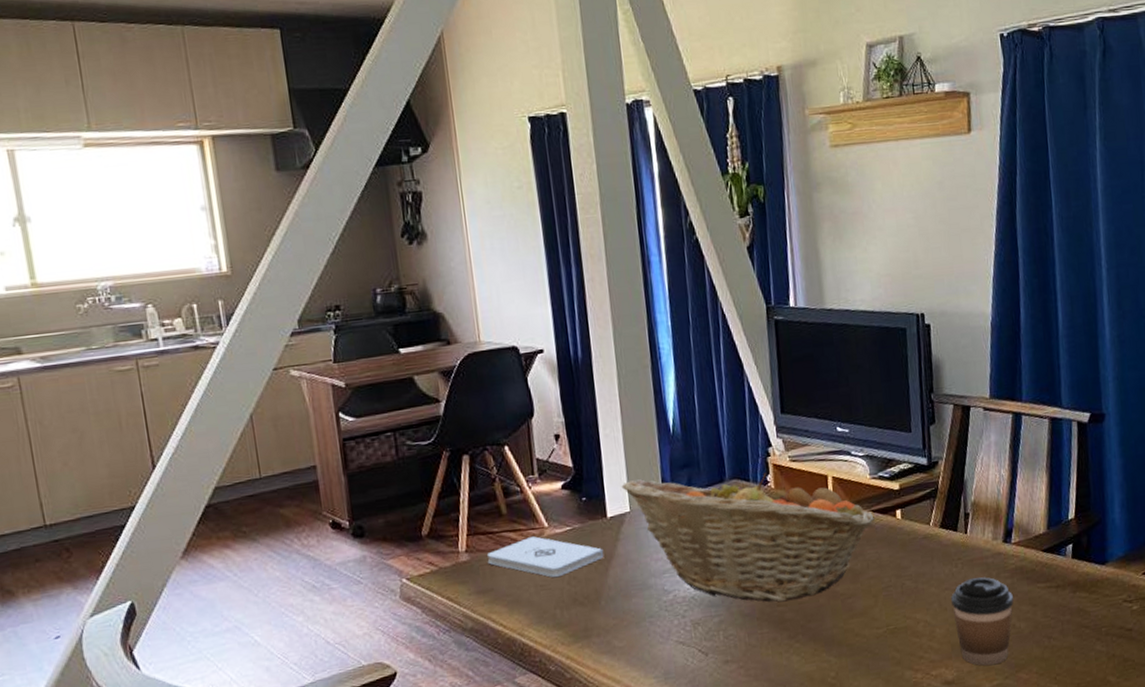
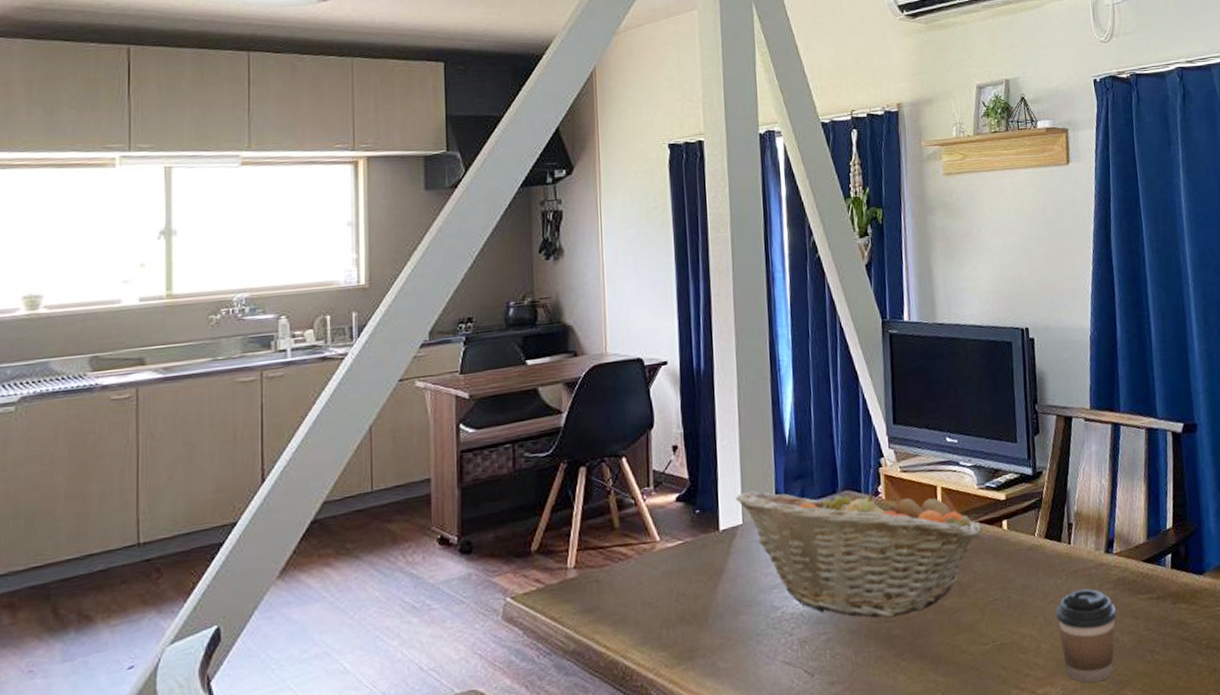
notepad: present [486,535,604,577] -> none [595,550,714,594]

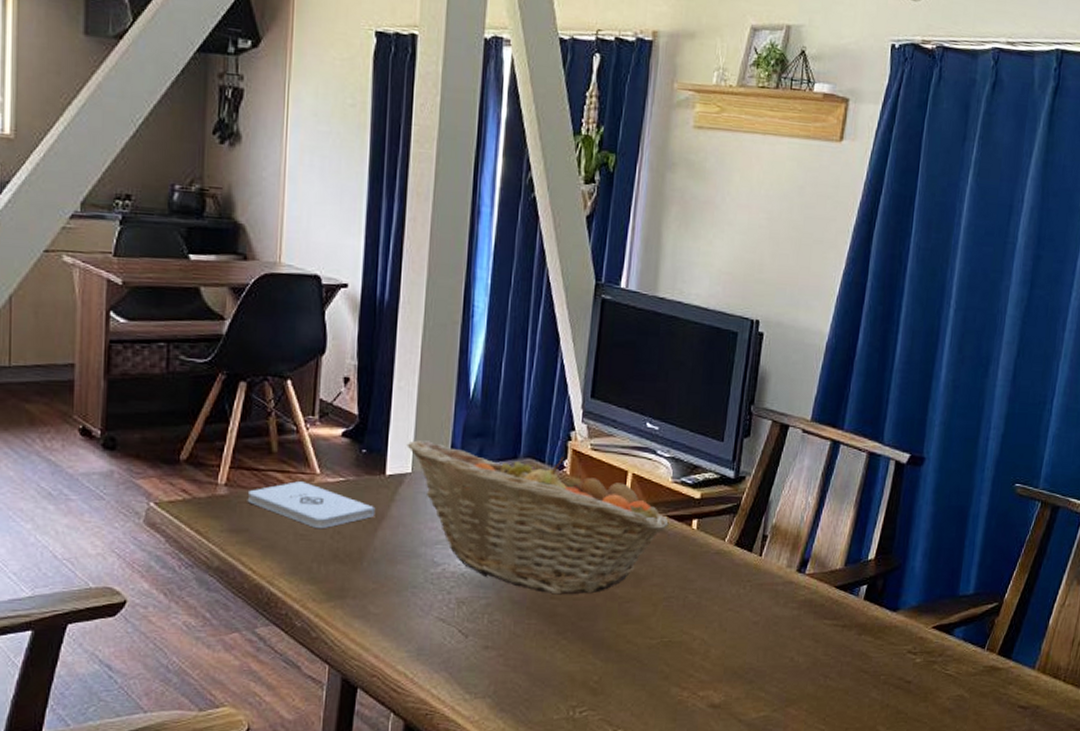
notepad: none [595,550,714,594] -> present [247,480,376,528]
coffee cup: present [1056,588,1117,683] -> none [732,602,797,696]

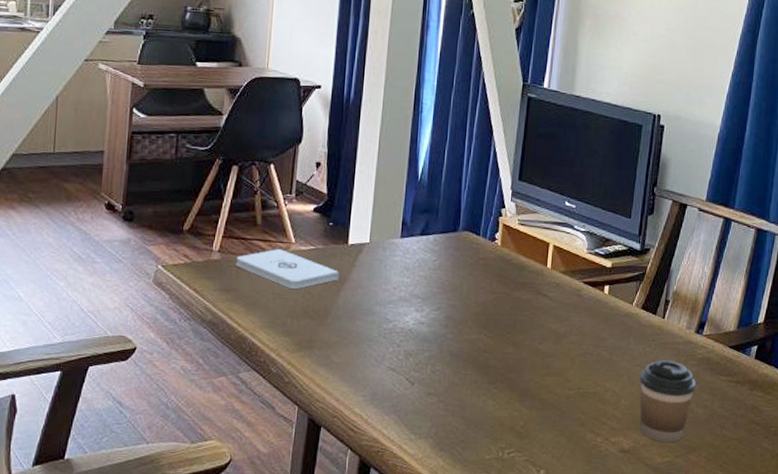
fruit basket: present [407,439,669,595] -> none [366,214,584,350]
coffee cup: none [732,602,797,696] -> present [639,359,696,443]

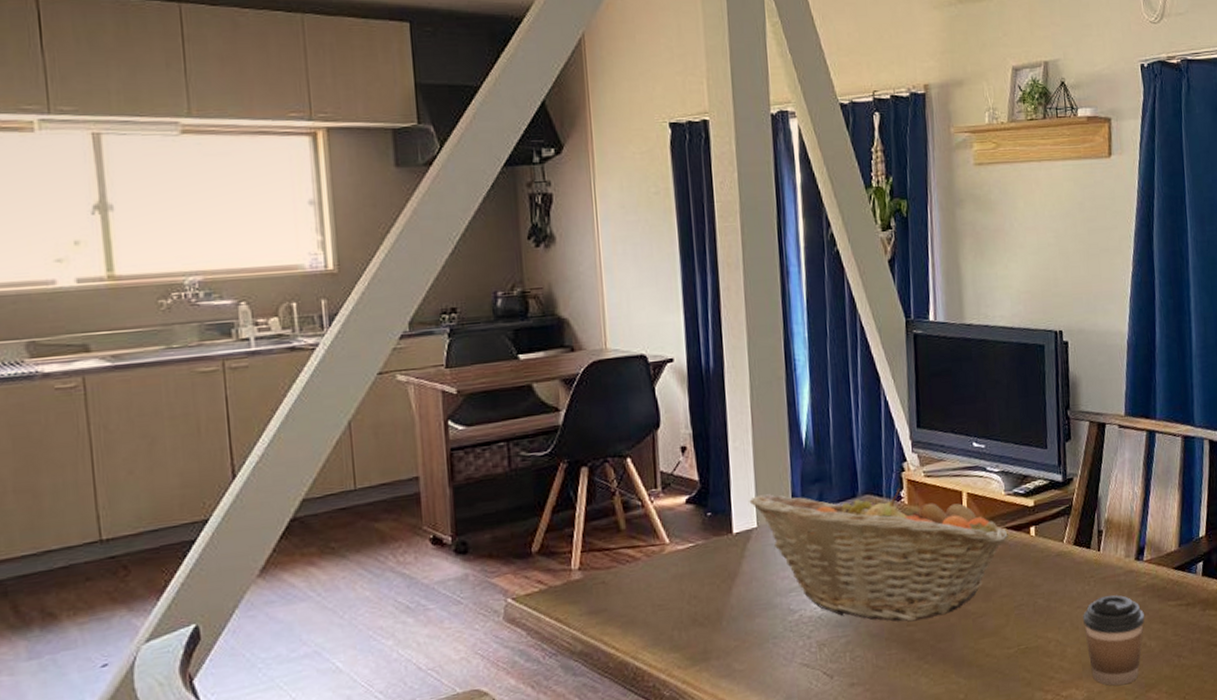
notepad: present [235,248,340,289] -> none [601,552,728,597]
fruit basket: none [366,214,584,350] -> present [749,487,1008,622]

